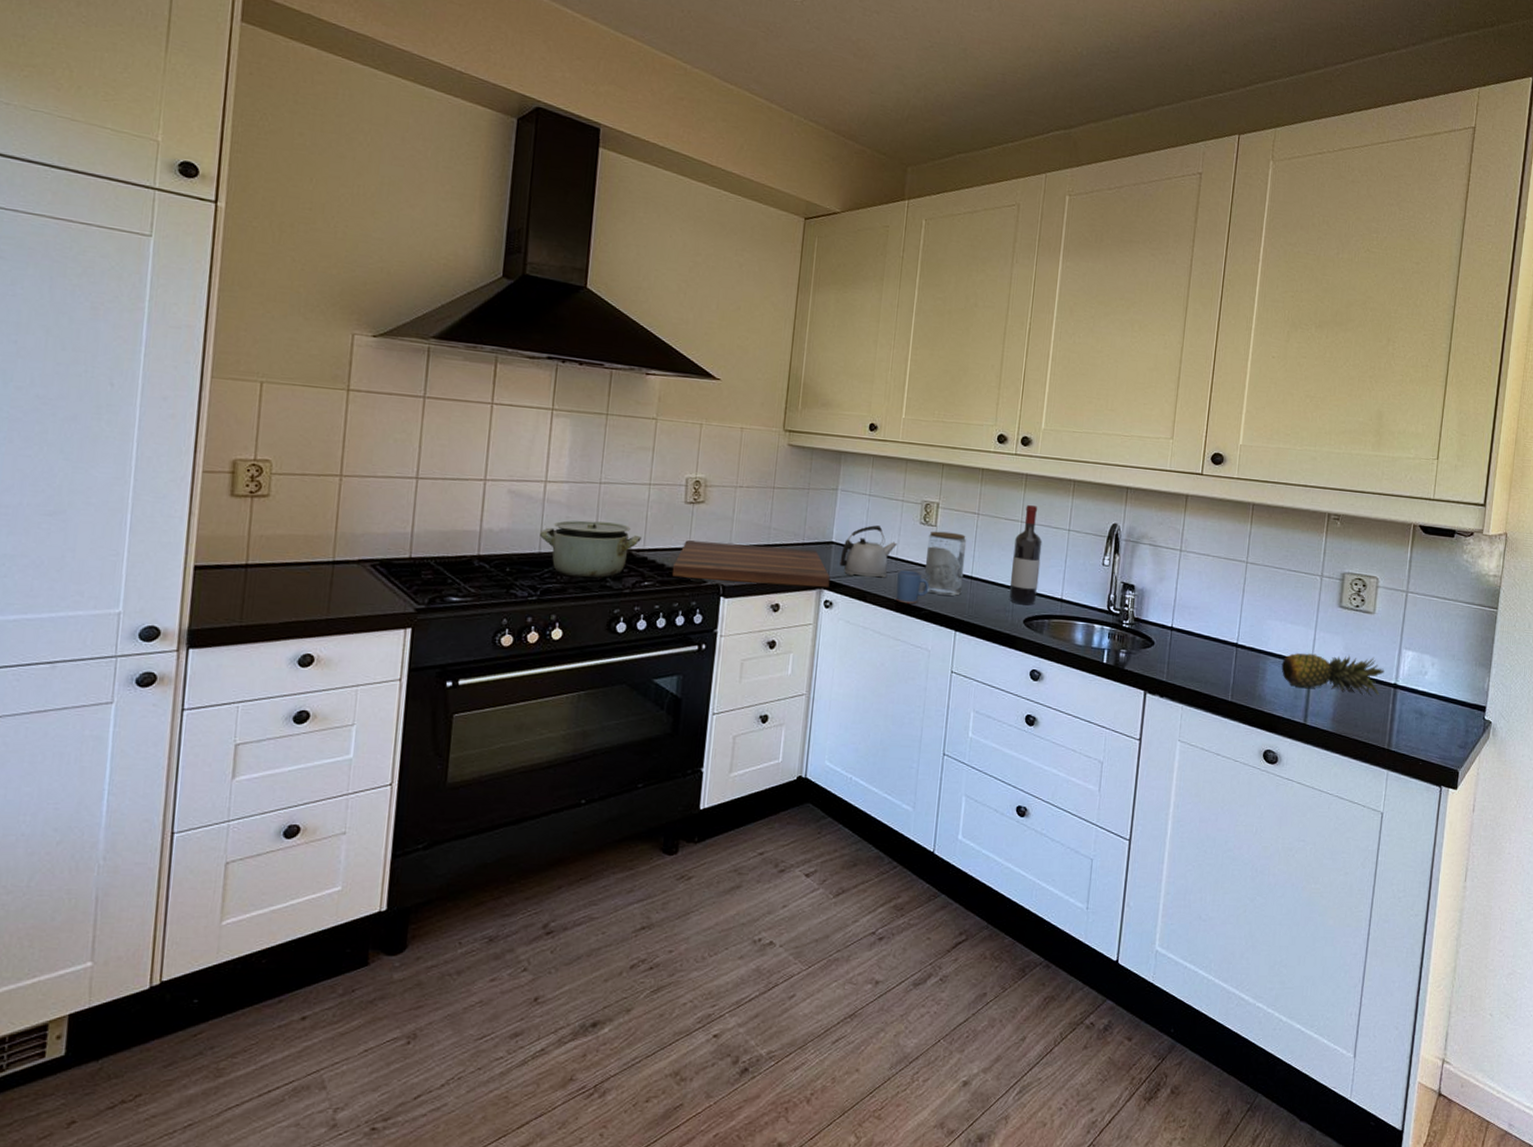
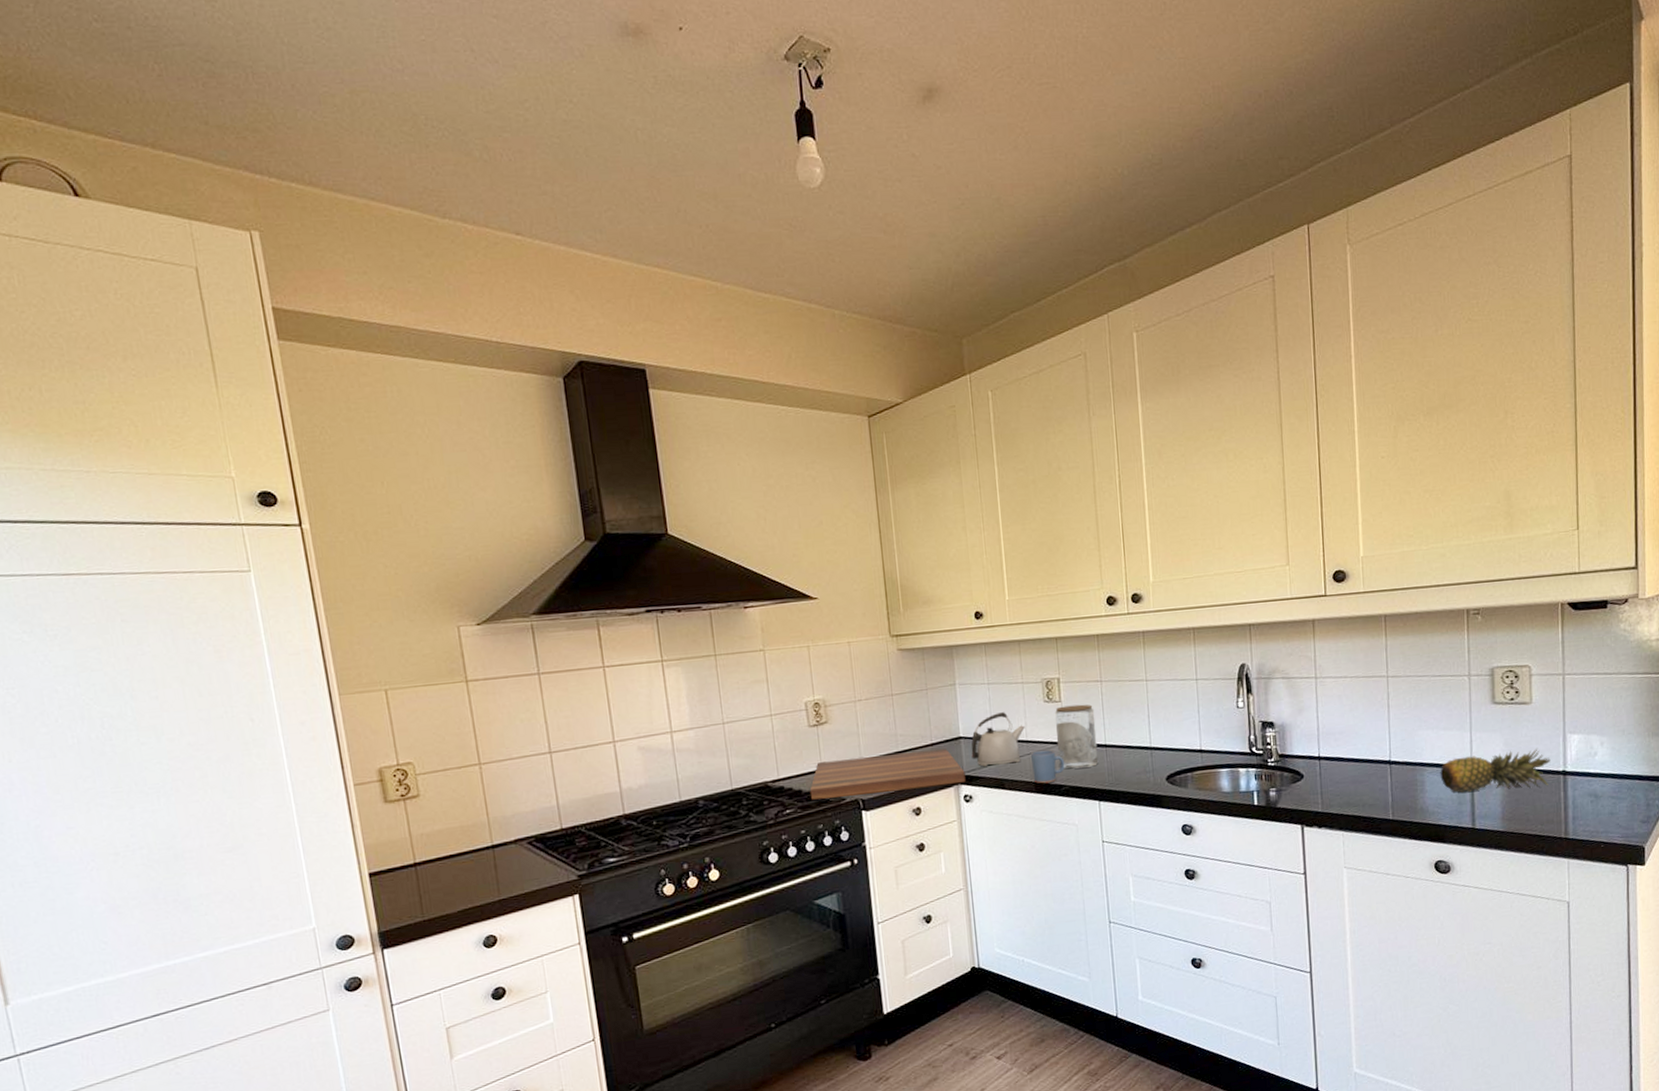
saucepan: present [540,520,641,579] -> none [677,758,774,819]
wine bottle: present [1009,505,1043,606] -> none [1143,662,1176,764]

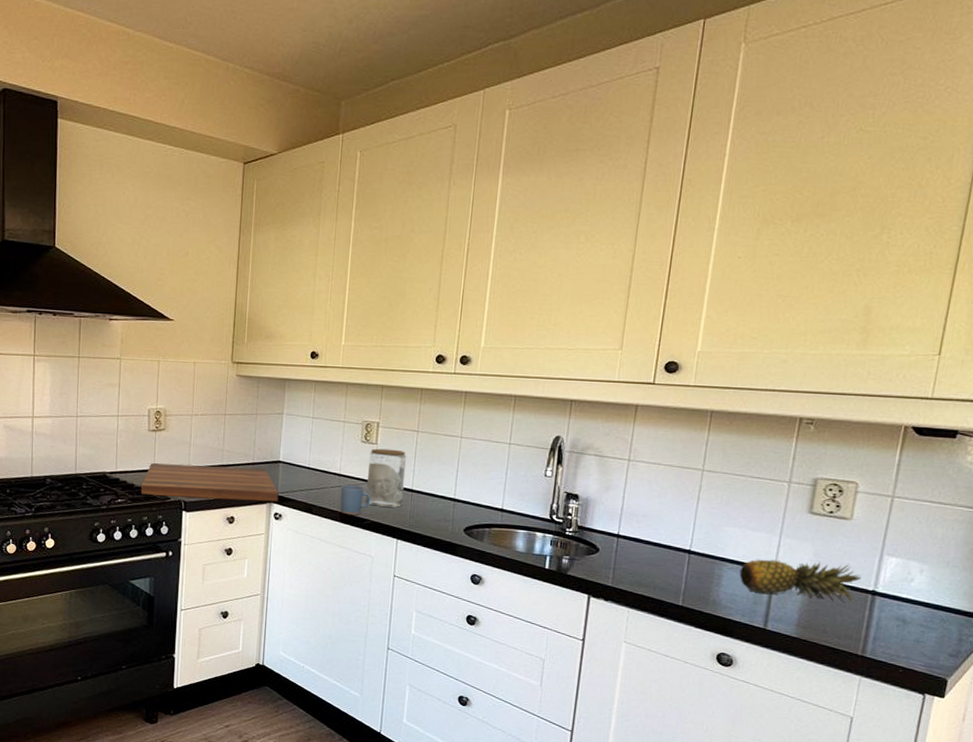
kettle: present [971,712,1025,767] -> none [287,445,340,493]

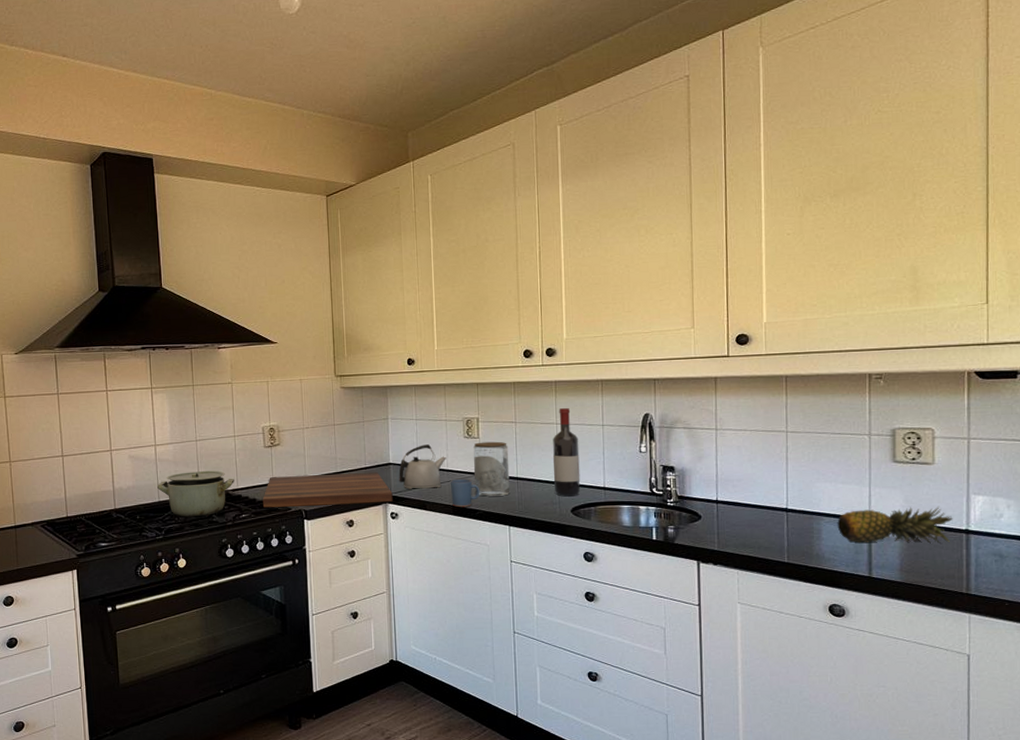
saucepan: none [31,449,113,497] -> present [157,470,234,517]
kettle: none [287,445,340,493] -> present [399,444,446,489]
wine bottle: none [450,421,483,515] -> present [553,408,581,497]

